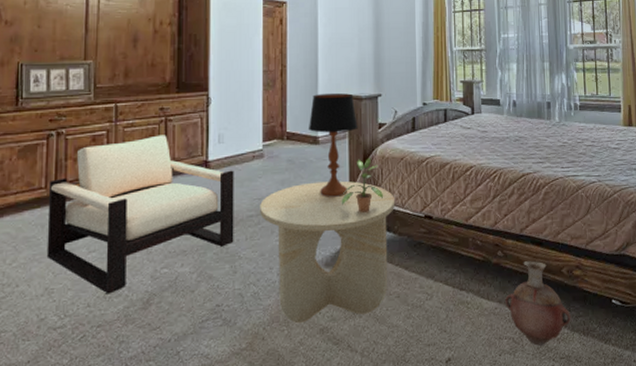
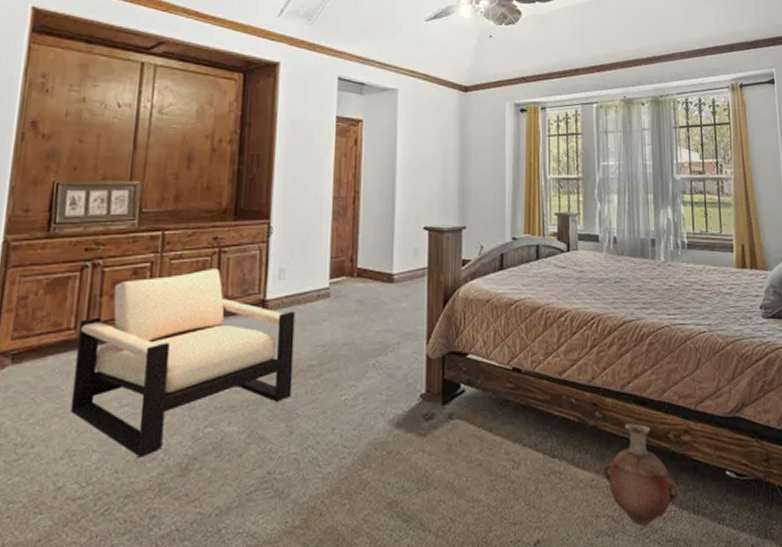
side table: present [260,181,396,324] -> none [323,325,479,496]
table lamp: present [308,93,358,197] -> none [381,223,438,345]
potted plant: present [342,157,384,213] -> none [418,299,466,363]

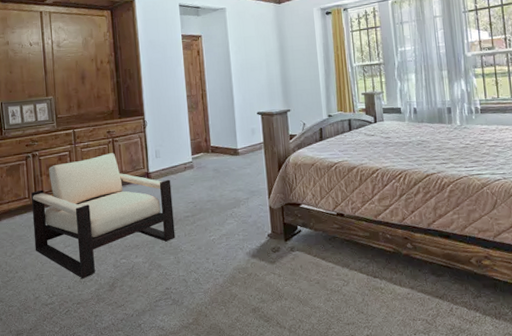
vase: present [603,423,679,527] -> none [417,252,482,328]

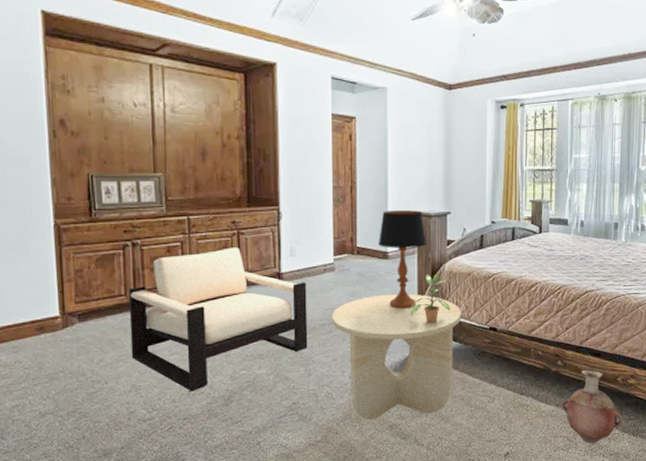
side table: none [194,185,310,304] -> present [332,294,462,421]
table lamp: none [228,110,272,200] -> present [377,209,427,309]
potted plant: none [262,164,299,212] -> present [411,272,451,323]
vase: none [417,252,482,328] -> present [562,370,622,445]

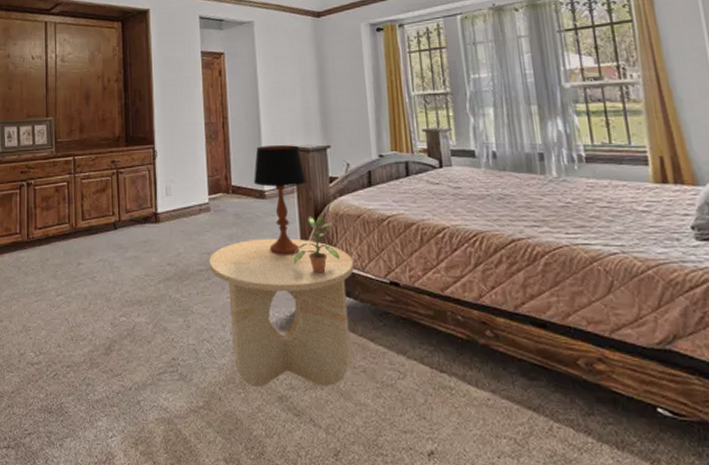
armchair: present [128,247,308,392] -> none [22,187,186,337]
vase: present [562,370,622,445] -> none [500,346,596,455]

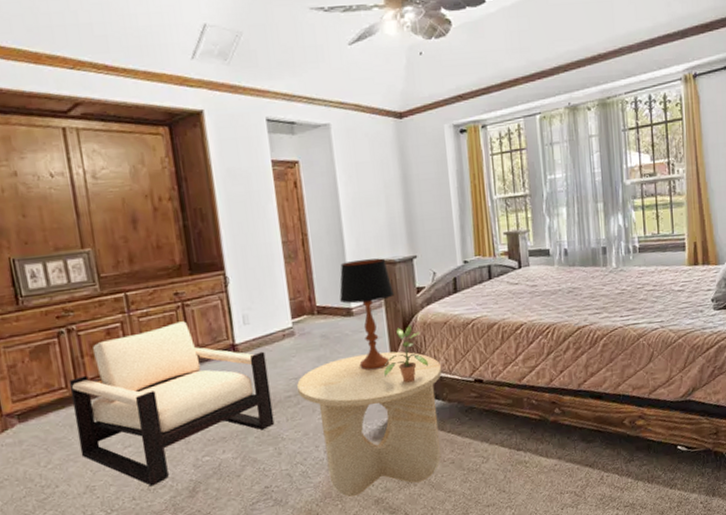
armchair: none [22,187,186,337] -> present [68,321,275,487]

